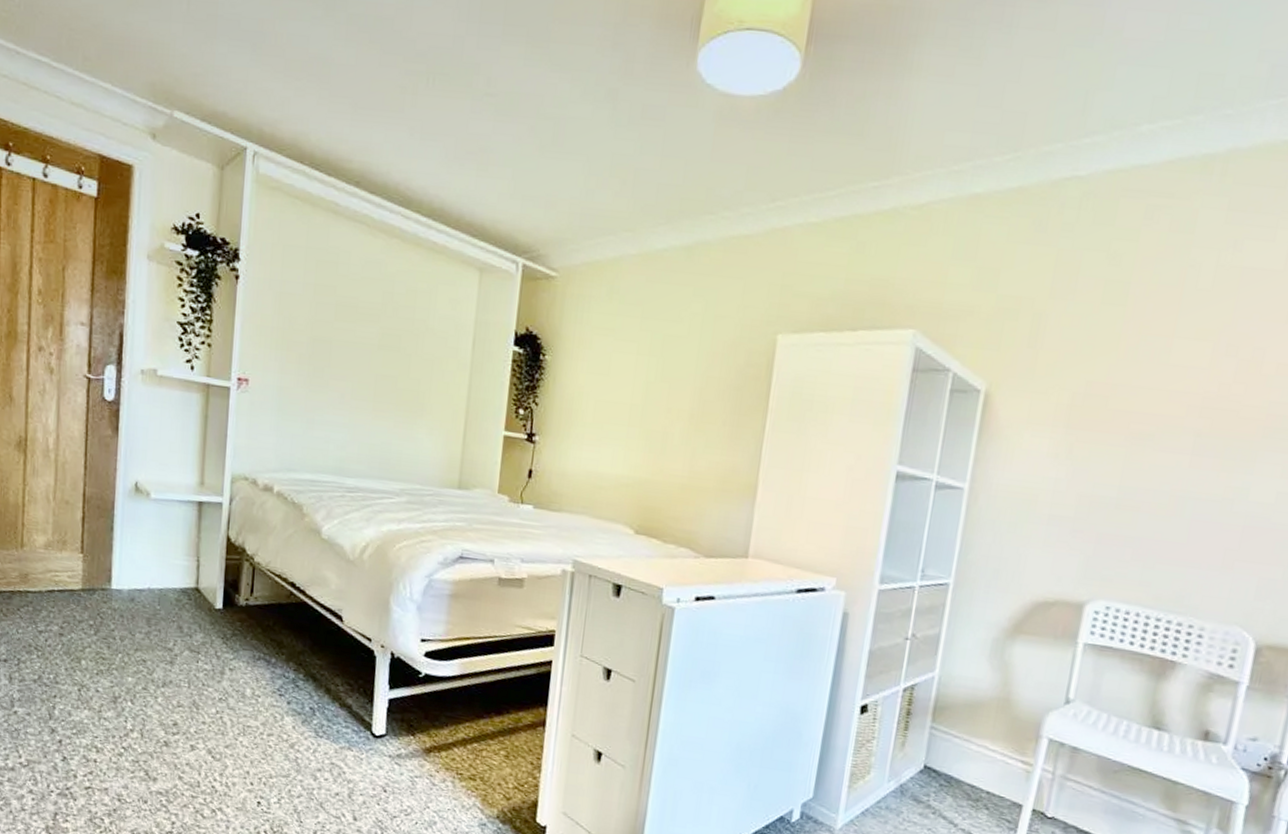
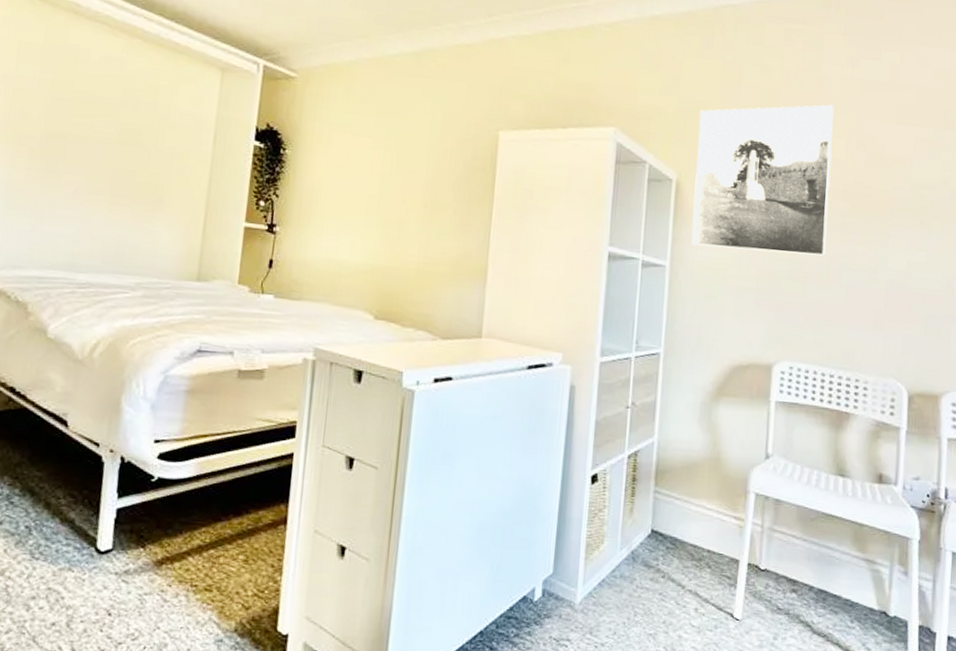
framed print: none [998,299,1202,483] -> present [691,104,834,256]

